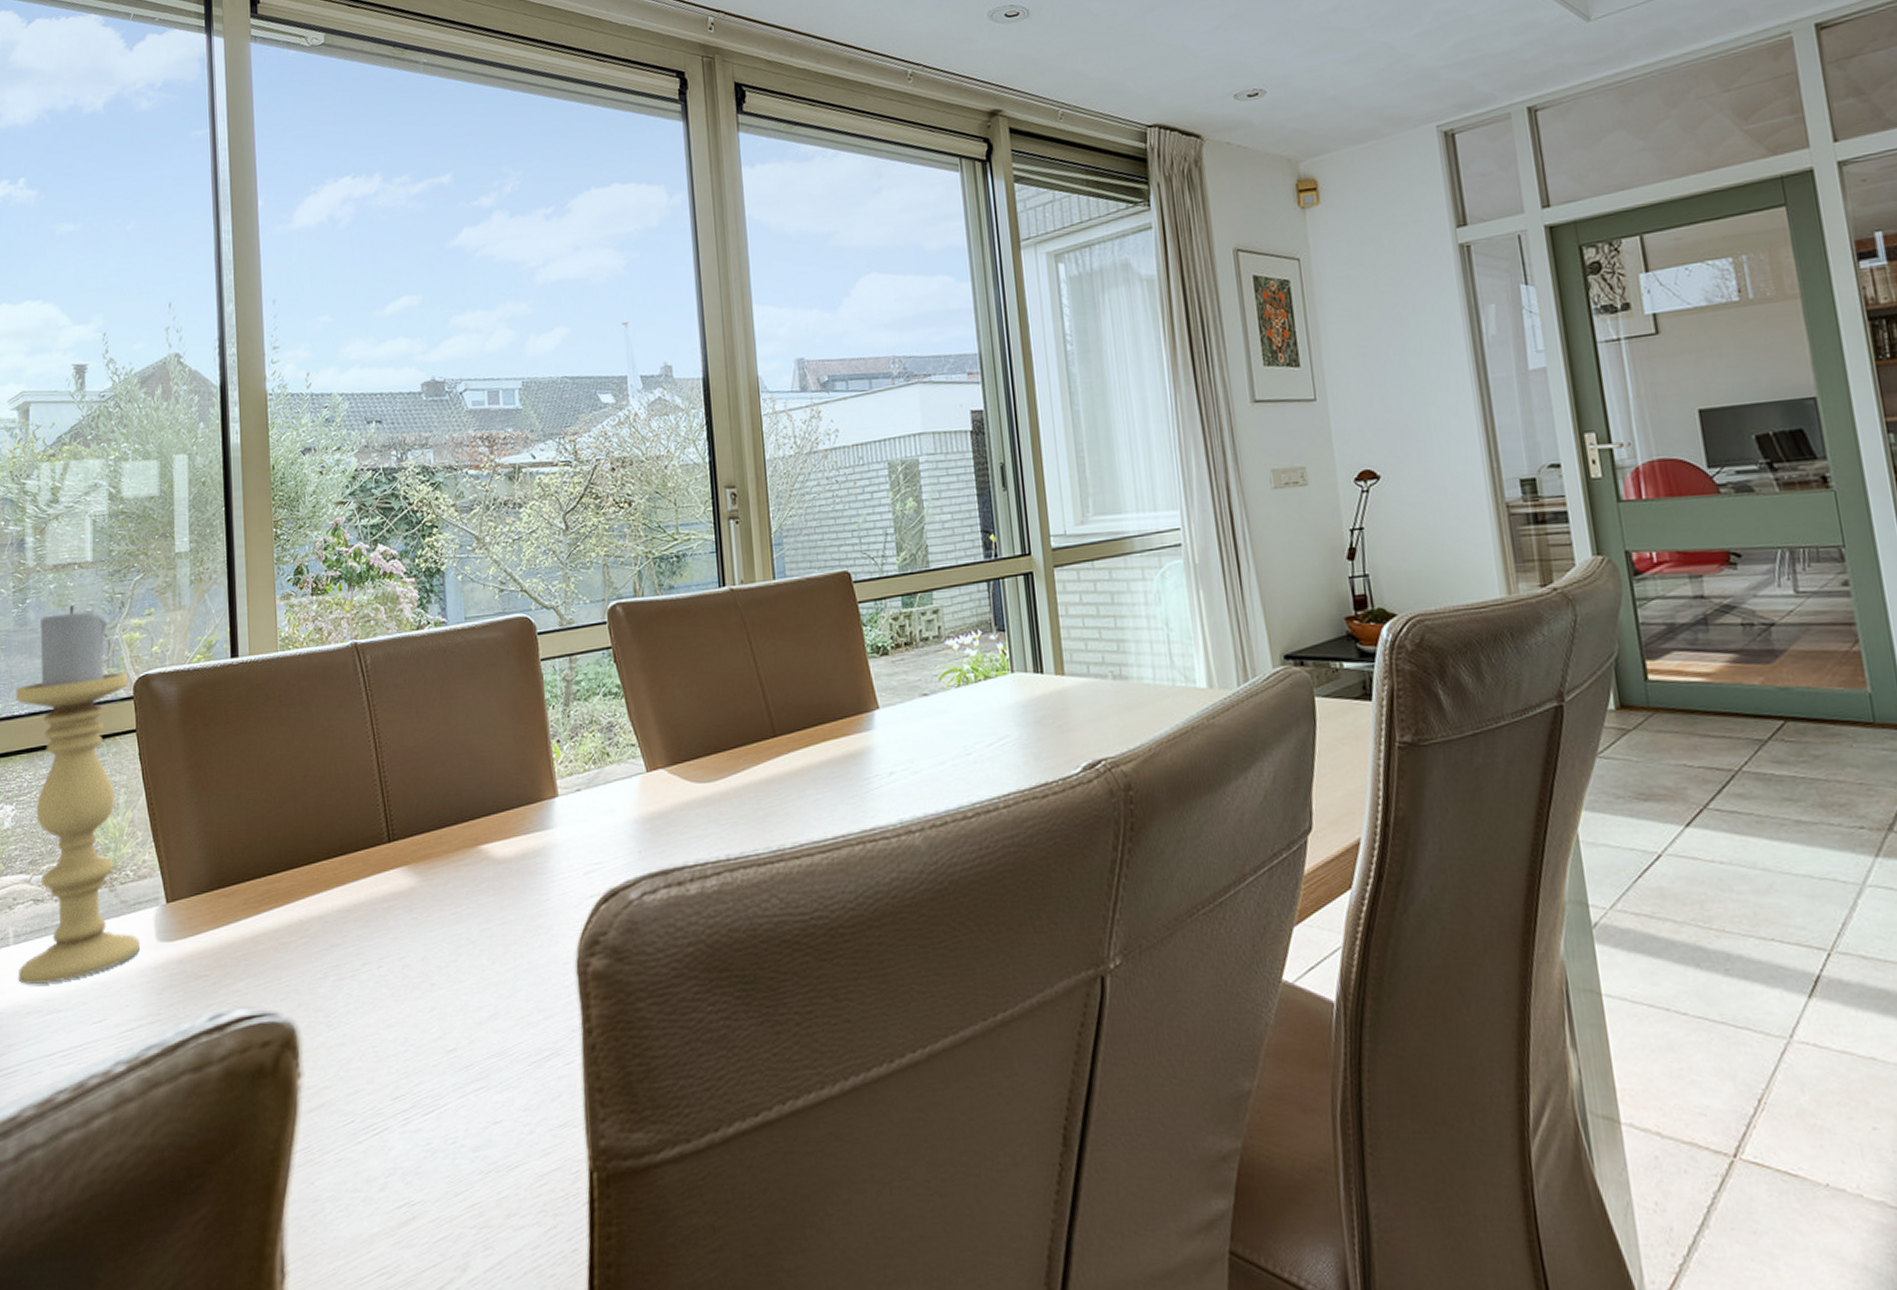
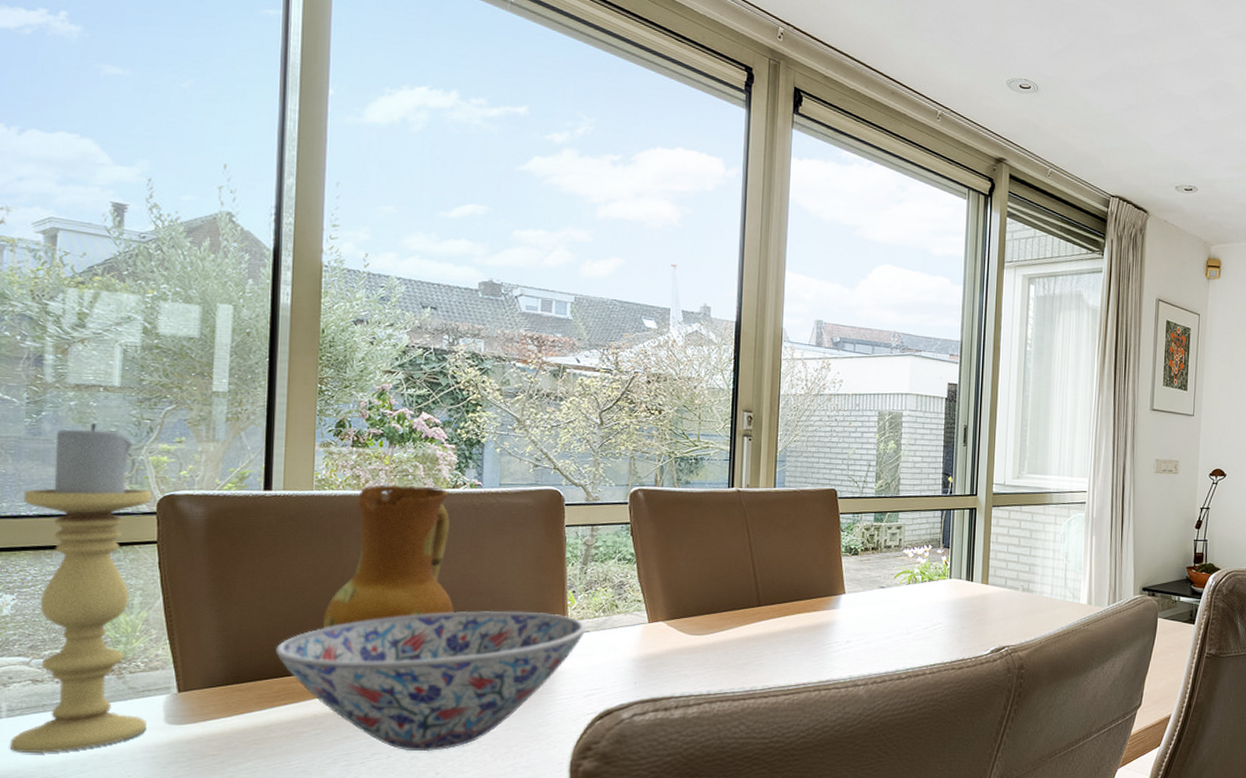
bowl: none [256,771,577,959] -> present [276,610,586,752]
ceramic jug: none [300,631,432,815] -> present [323,484,454,629]

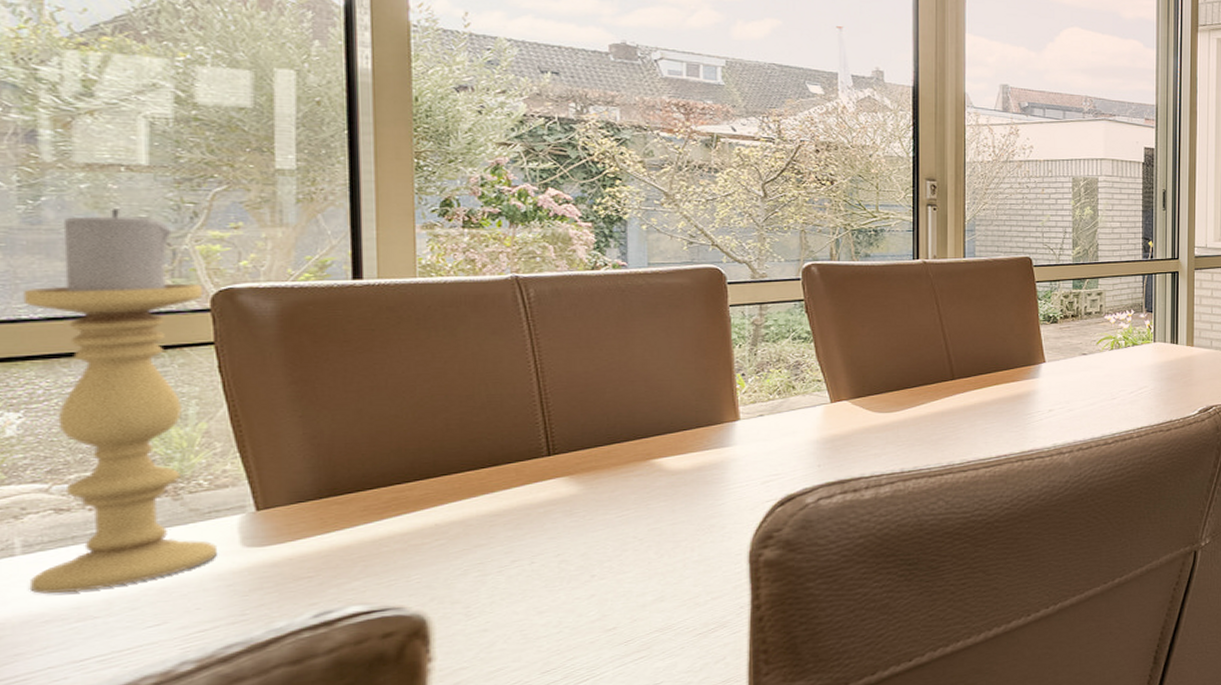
bowl: present [276,610,586,752] -> none [381,398,760,556]
ceramic jug: present [323,484,454,629] -> none [440,268,602,430]

